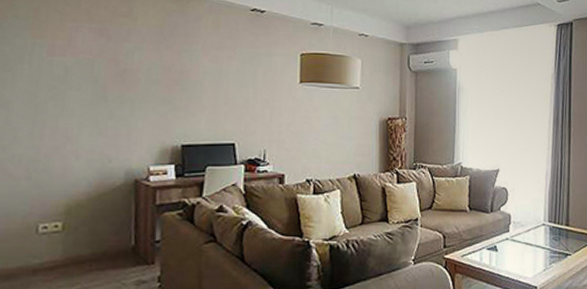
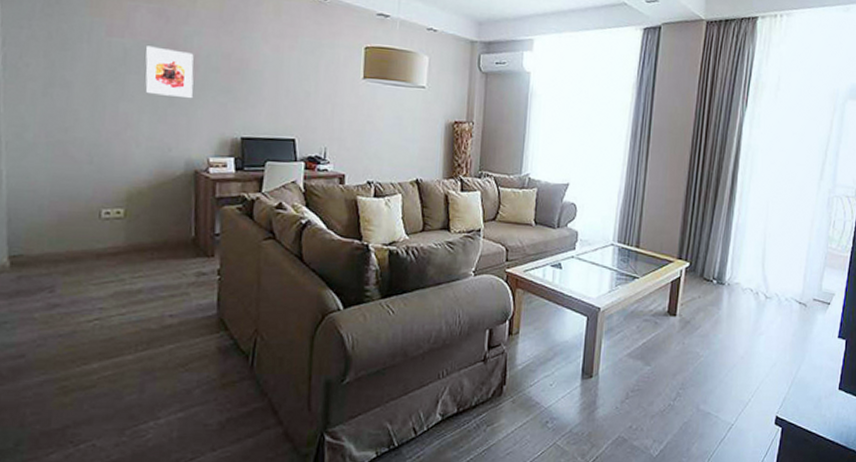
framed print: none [85,63,135,111] -> present [145,46,194,99]

